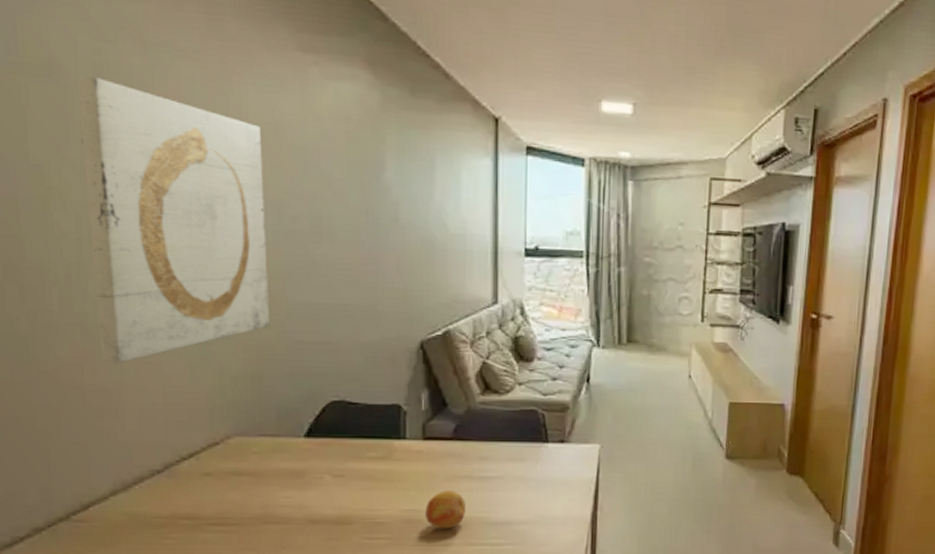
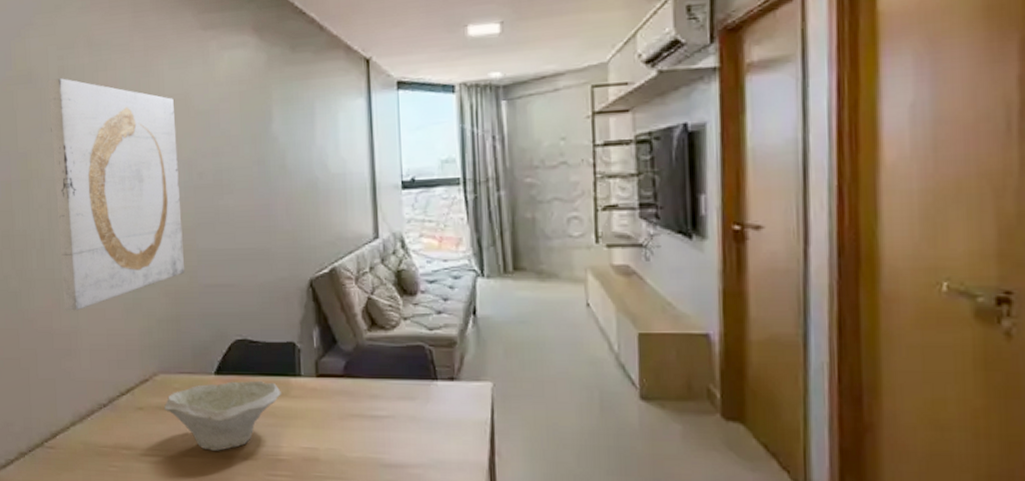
bowl: none [240,443,383,517] -> present [164,380,281,451]
fruit: present [425,491,466,529] -> none [322,429,360,469]

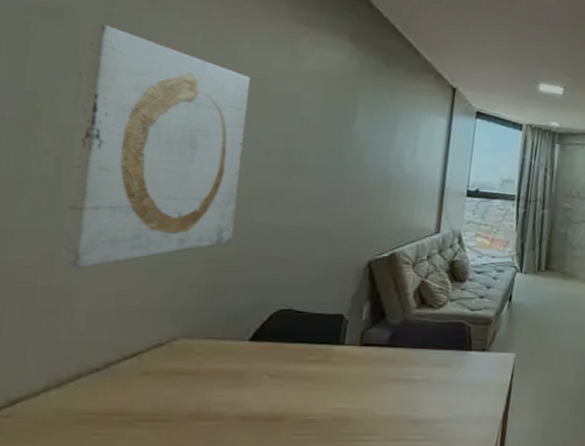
bowl: present [164,380,281,451] -> none [180,347,321,414]

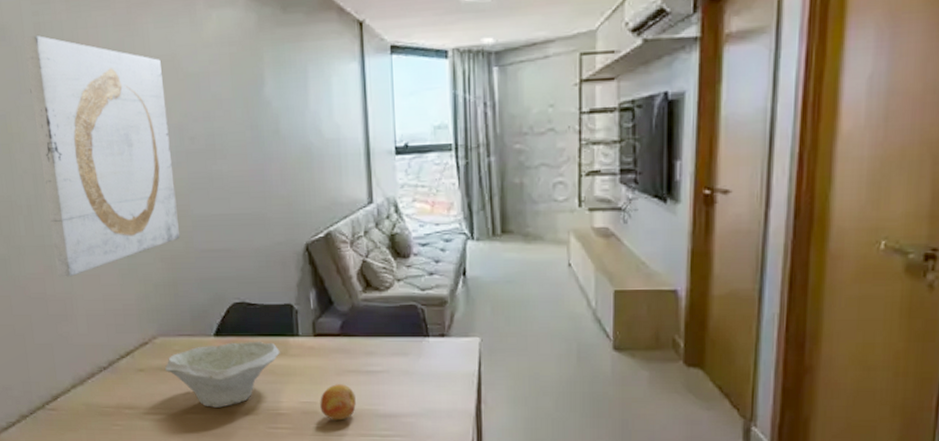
bowl: none [180,347,321,414] -> present [165,341,280,408]
fruit: none [353,391,392,426] -> present [320,384,356,421]

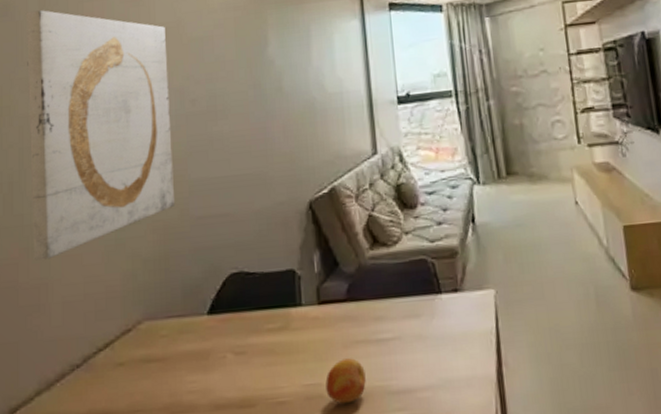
bowl: present [165,341,280,408] -> none [149,315,281,403]

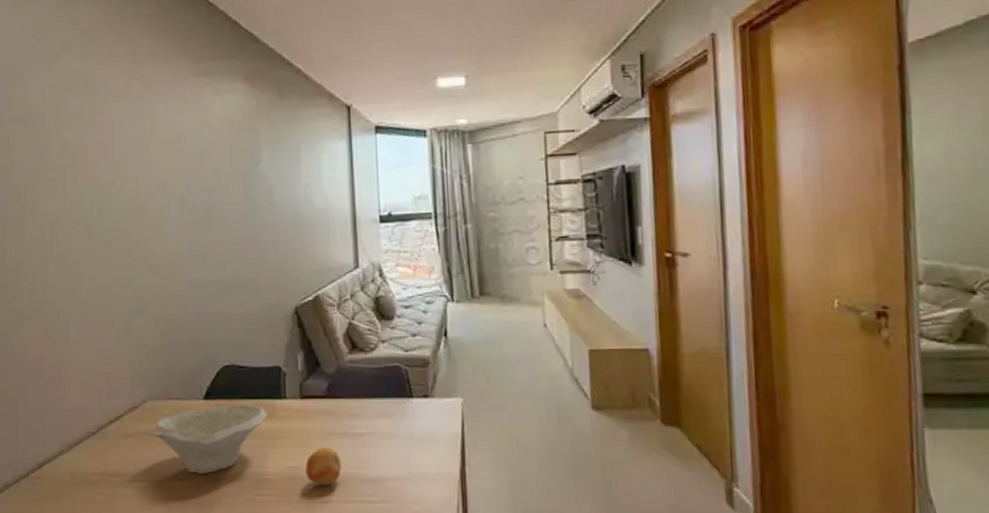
wall art: present [26,10,174,261] -> none [44,119,175,342]
bowl: none [149,315,281,403] -> present [153,404,267,474]

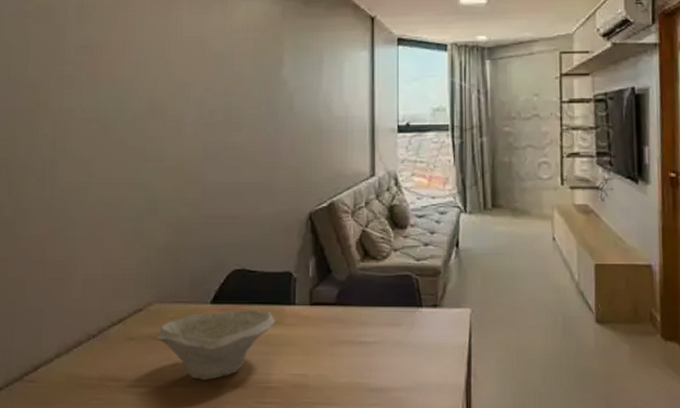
fruit: present [305,448,341,486] -> none [311,355,347,395]

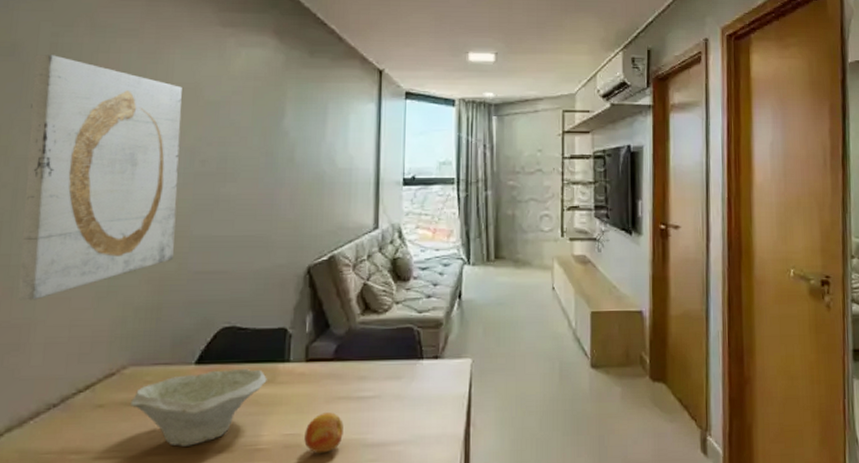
wall art: none [60,15,191,240] -> present [17,55,182,301]
fruit: none [311,355,347,395] -> present [304,412,343,454]

